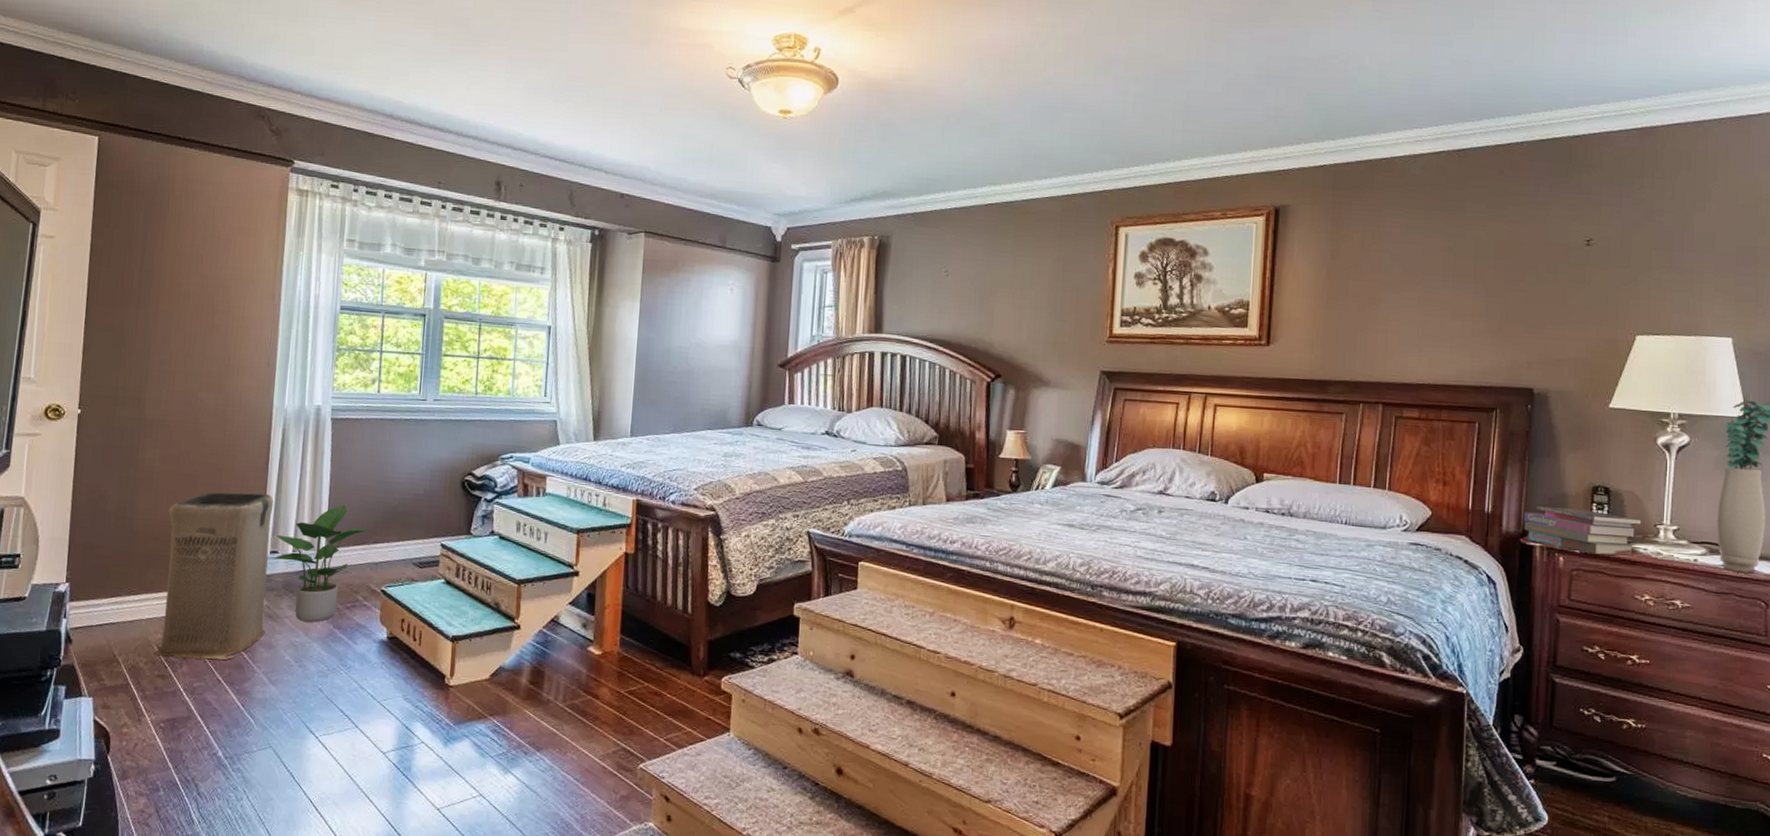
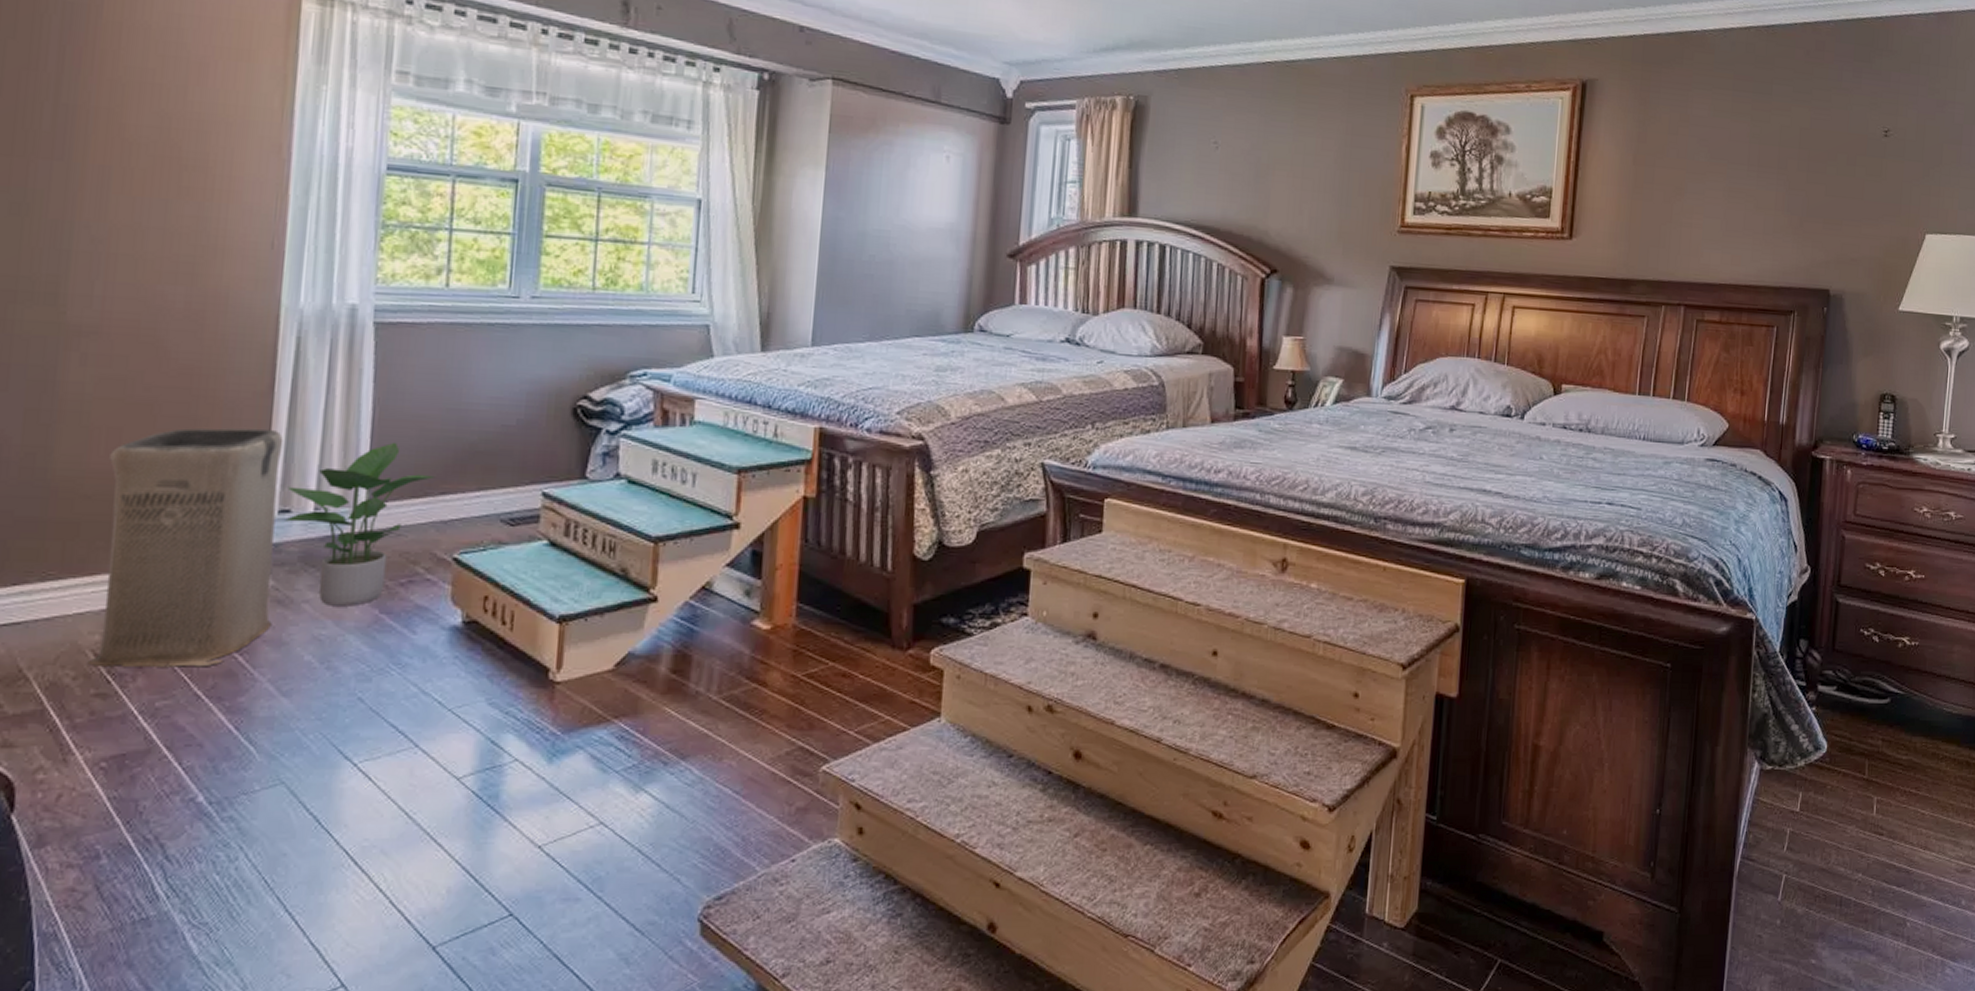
books: present [1524,505,1642,556] -> none [1815,415,1923,467]

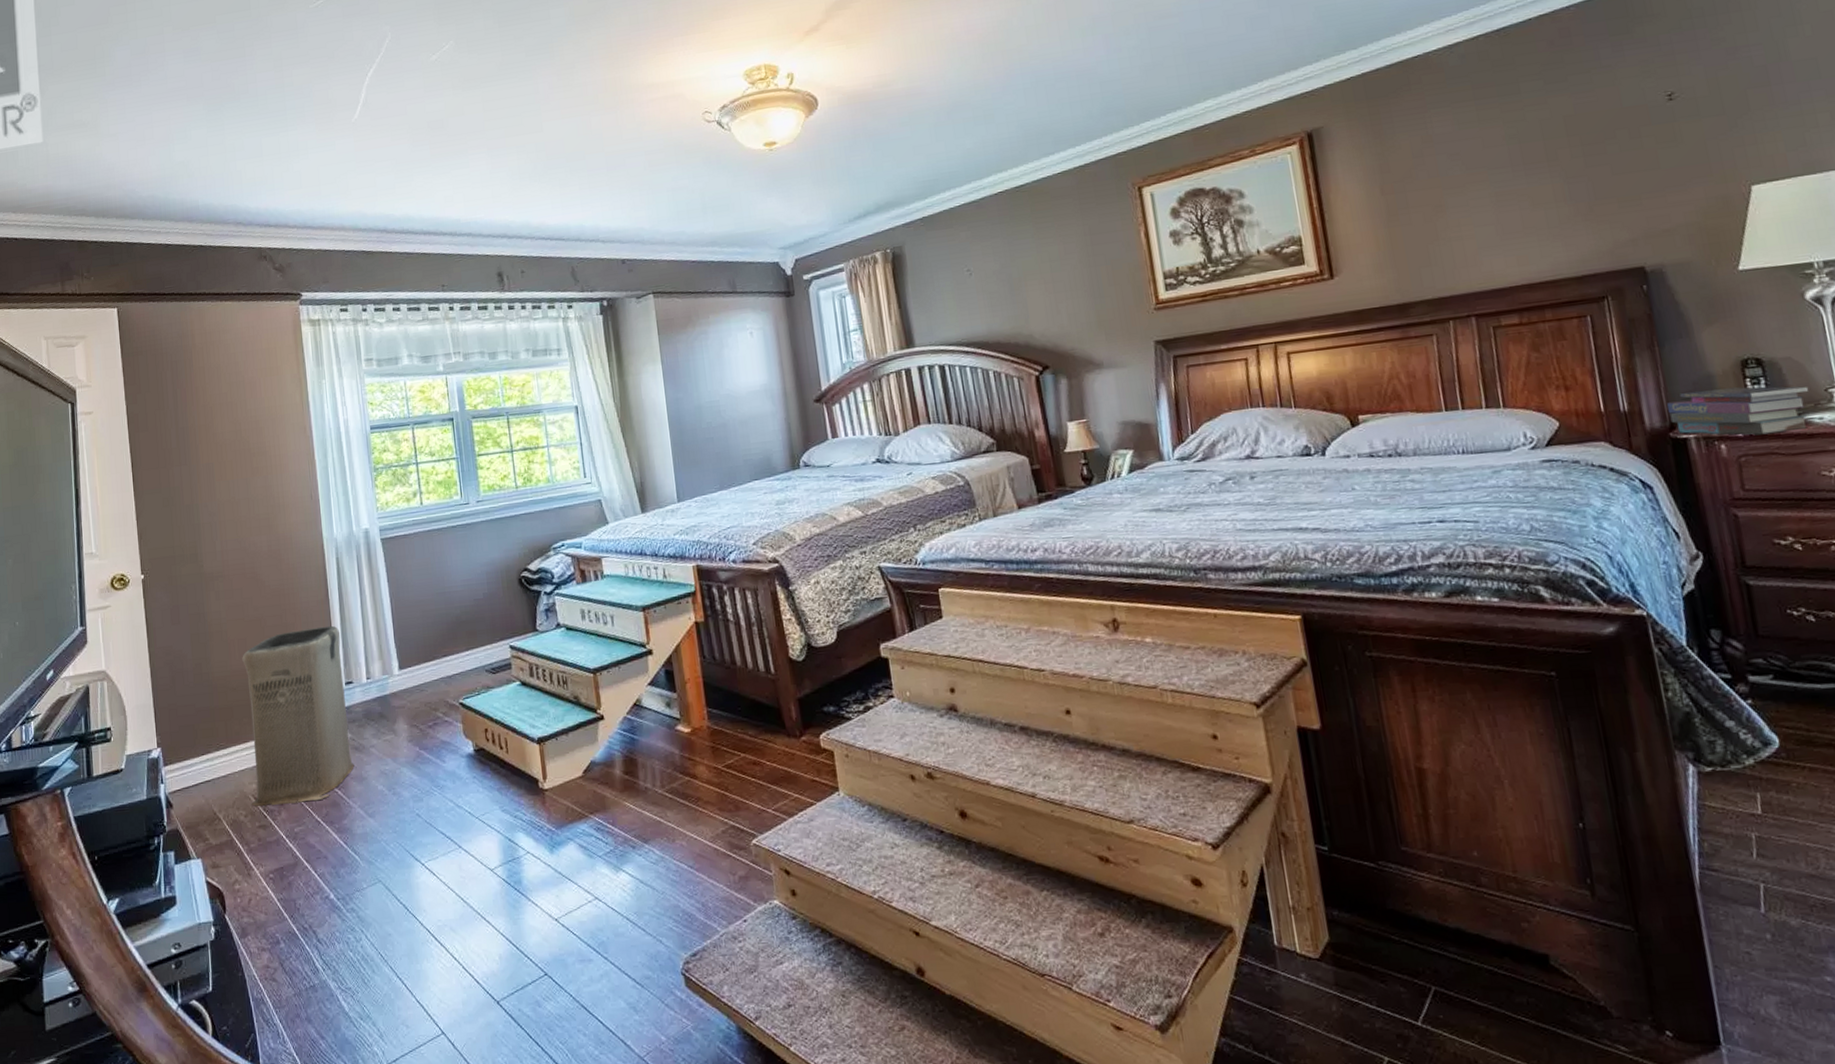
potted plant: present [285,442,436,607] -> none [348,623,438,748]
books: none [1815,415,1923,467] -> present [1667,386,1809,435]

